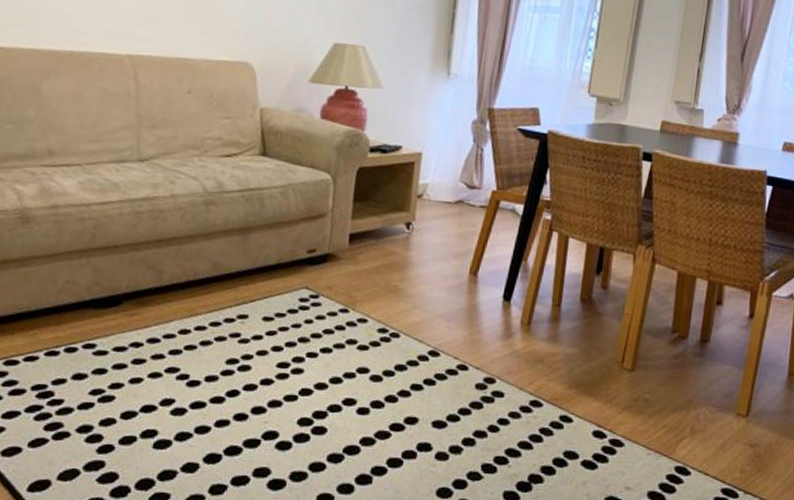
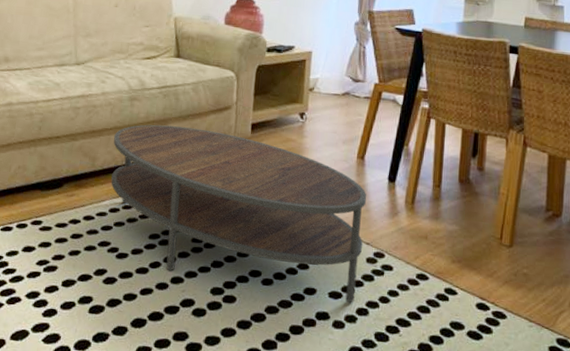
coffee table: none [181,233,479,433] -> present [111,124,367,303]

